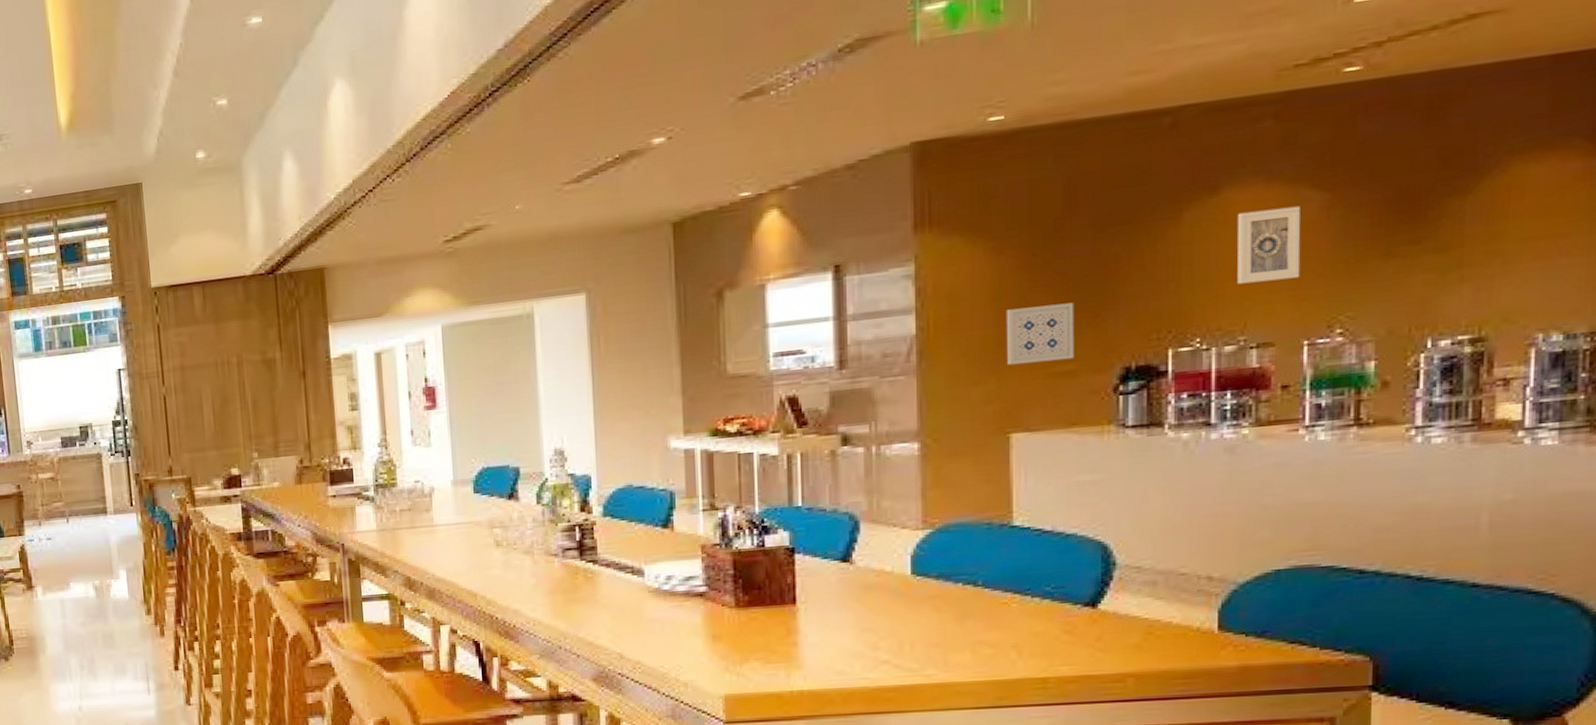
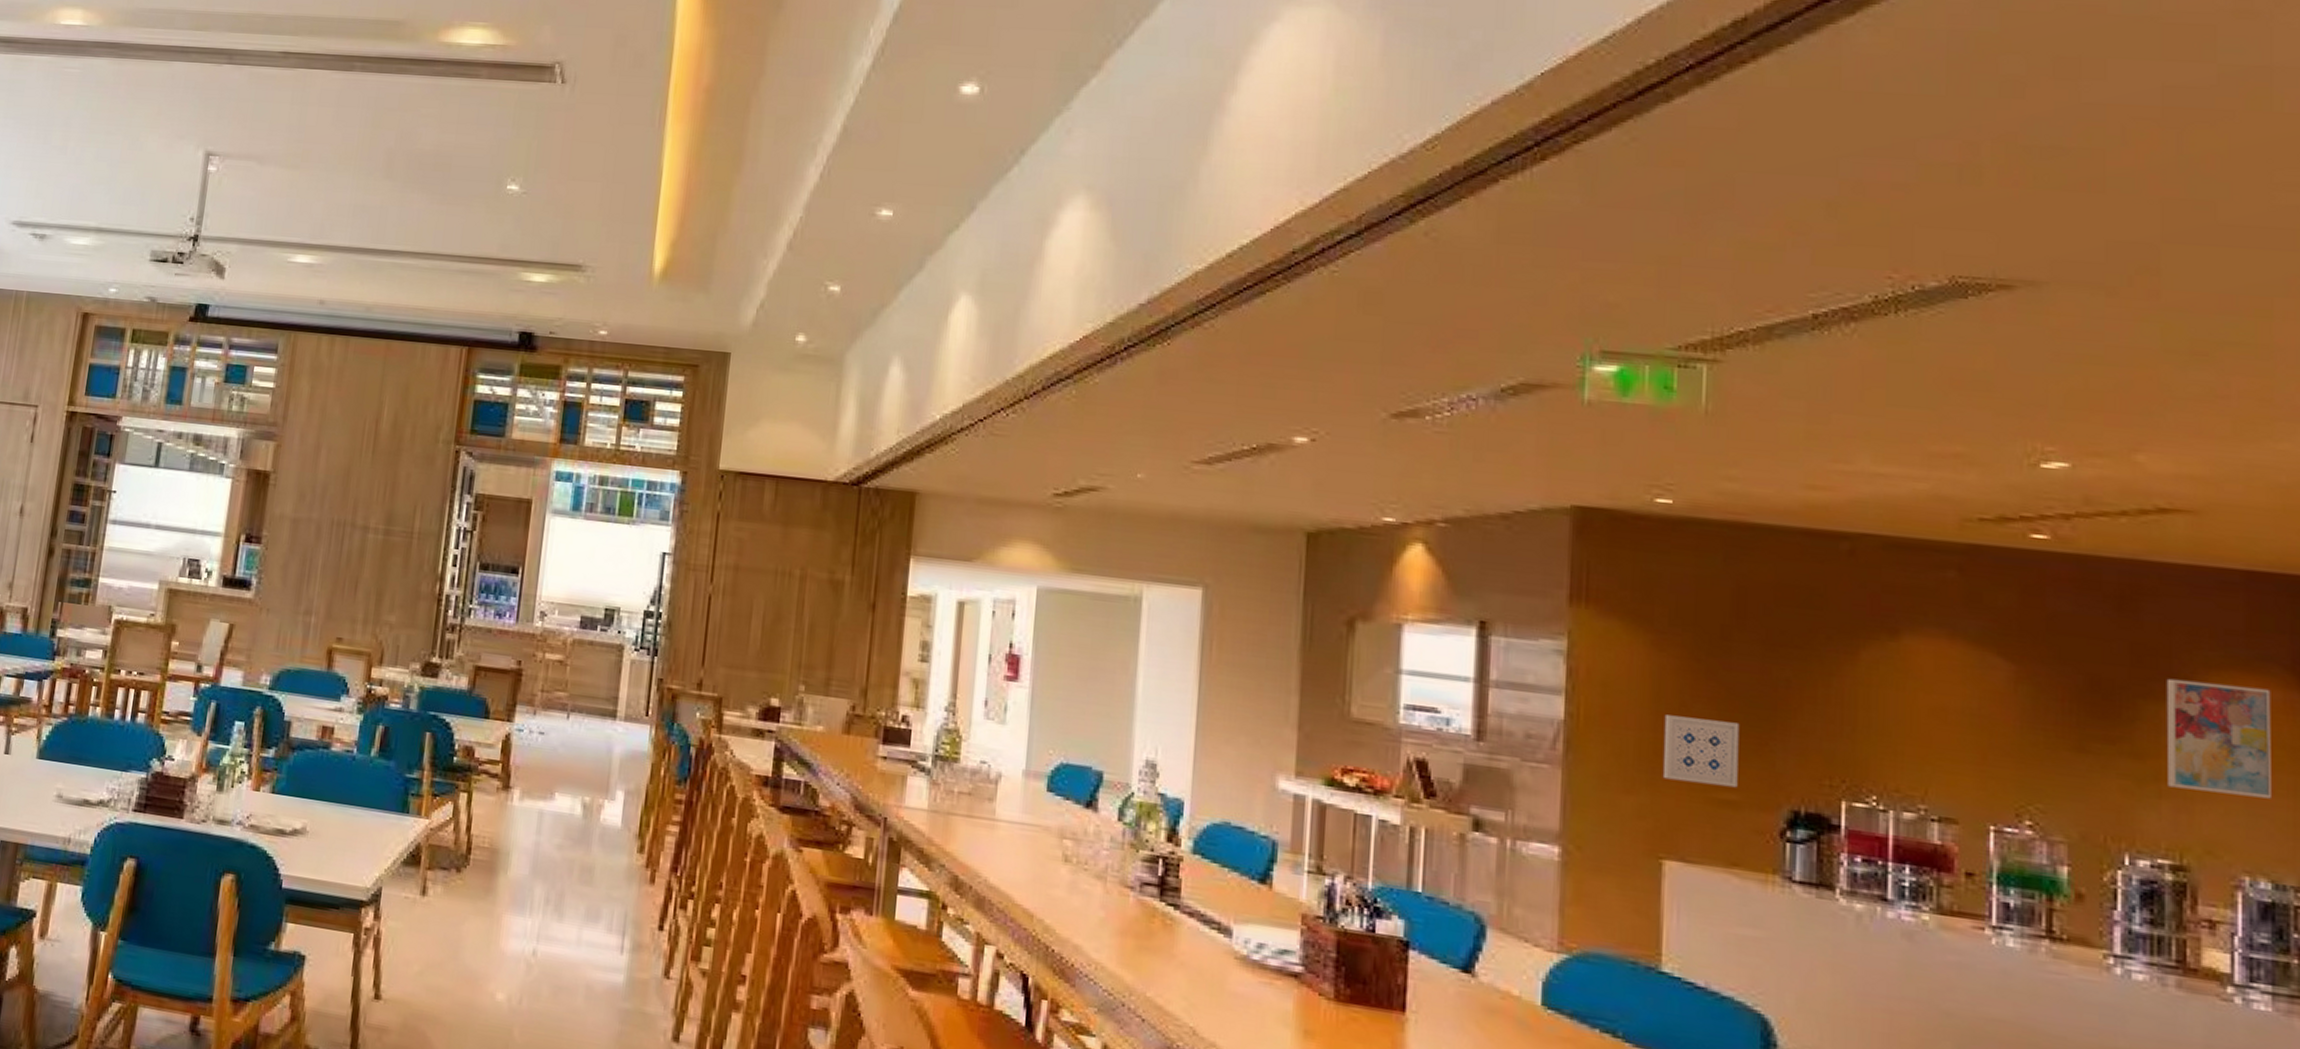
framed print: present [1237,205,1301,284] -> none [1917,664,1986,752]
wall art: none [1469,161,1571,271] -> present [2166,678,2271,799]

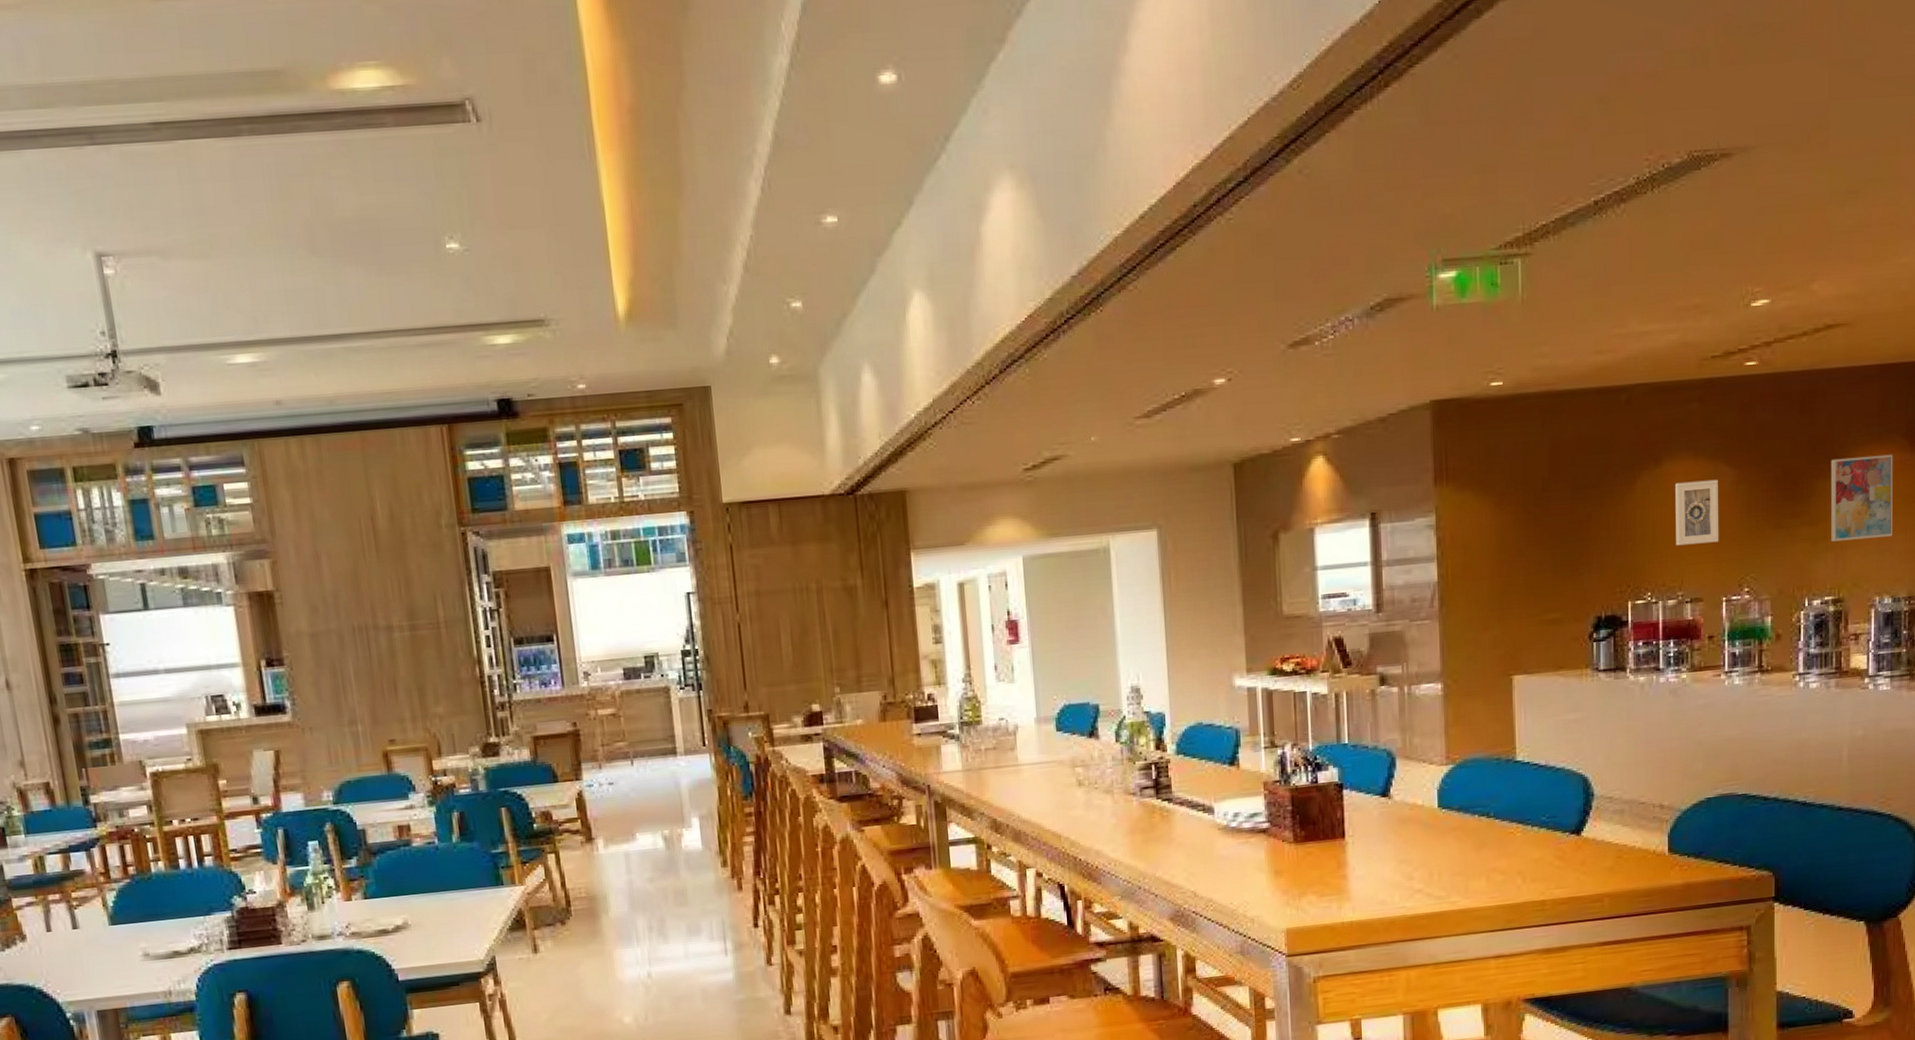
wall art: present [1662,714,1740,788] -> none [1507,556,1560,613]
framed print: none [1917,664,1986,752] -> present [1674,479,1719,546]

